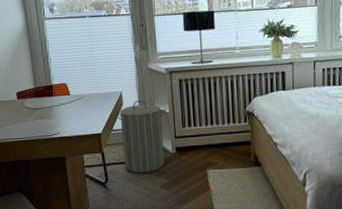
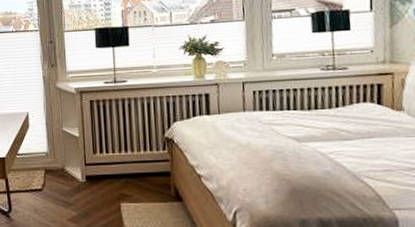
laundry hamper: present [115,100,166,174] -> none [21,122,76,204]

